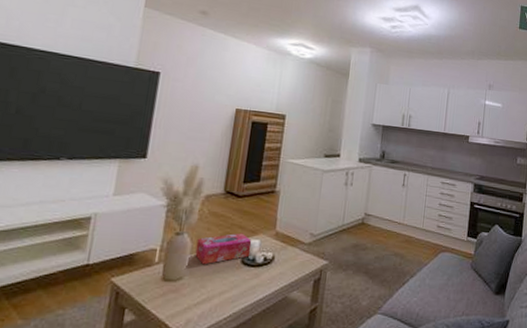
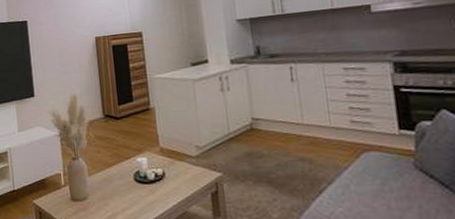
tissue box: present [195,233,252,265] -> none [91,152,141,185]

